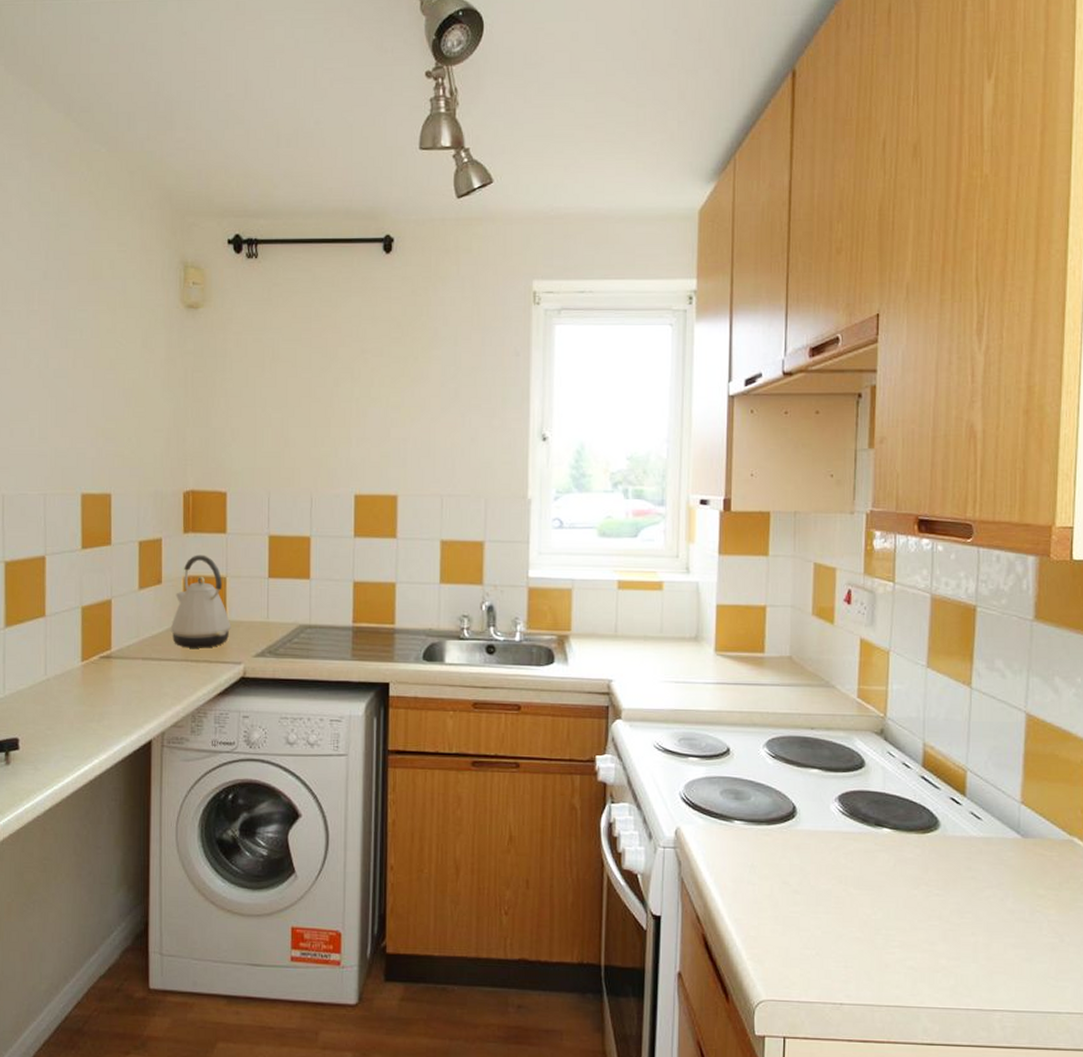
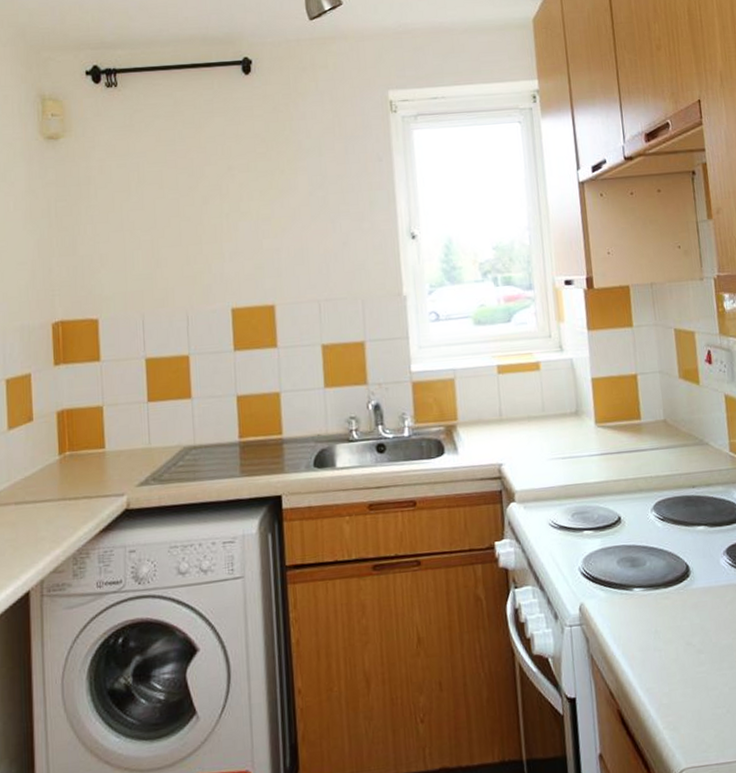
kettle: present [170,555,231,648] -> none [44,385,111,486]

